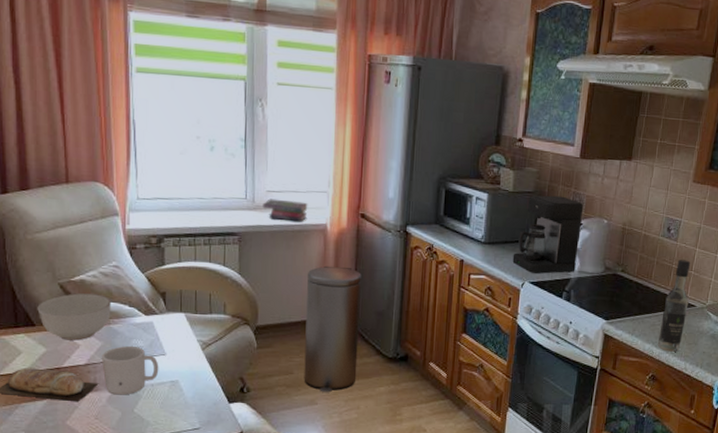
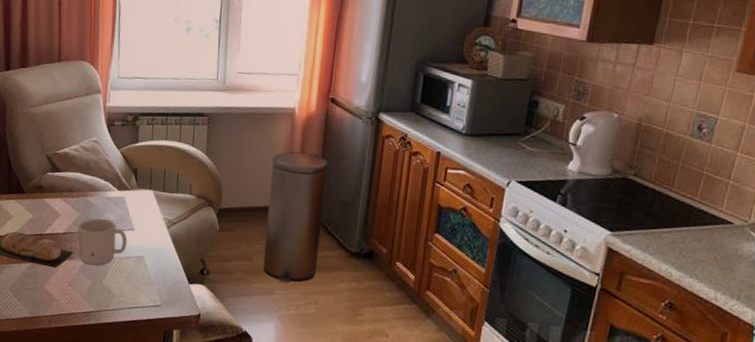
bowl: present [37,293,111,341] -> none [27,165,89,210]
books: present [262,198,308,222] -> none [232,80,278,105]
coffee maker: present [512,195,584,275] -> none [497,83,589,174]
bottle: present [657,260,691,352] -> none [677,165,729,277]

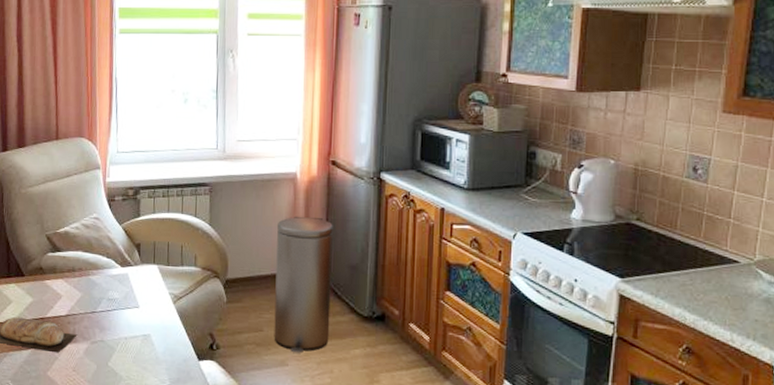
mug: present [78,218,128,266] -> none [81,297,133,348]

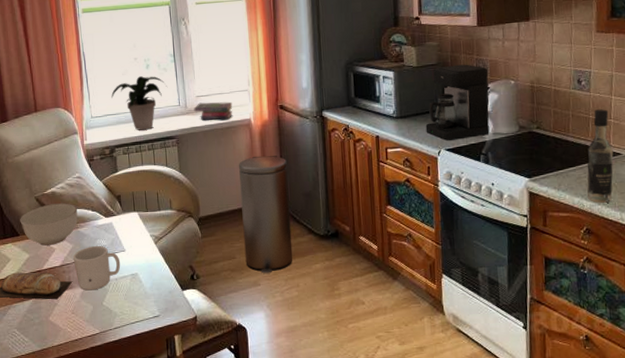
bowl: none [27,244,91,291] -> present [20,203,78,246]
mug: none [81,297,133,348] -> present [73,245,121,291]
potted plant: none [142,111,205,173] -> present [111,76,167,130]
books: none [233,148,278,171] -> present [194,101,233,121]
coffee maker: none [501,134,584,224] -> present [425,64,490,142]
bottle: none [690,205,729,319] -> present [586,109,614,203]

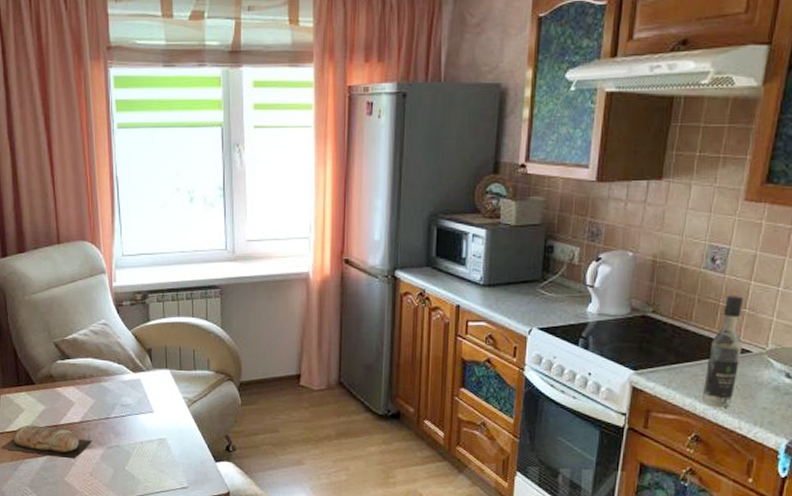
bowl: present [20,203,78,246] -> none [36,352,101,398]
mug: present [73,245,121,291] -> none [95,403,148,453]
potted plant: present [111,76,167,130] -> none [147,211,213,275]
books: present [194,101,233,121] -> none [243,248,289,271]
pedal bin: present [239,155,293,274] -> none [290,316,348,452]
coffee maker: present [425,64,490,142] -> none [517,227,603,319]

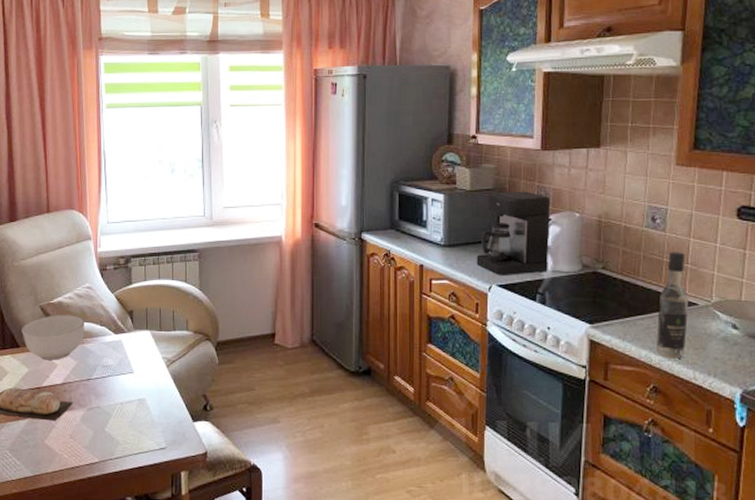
bowl: none [36,352,101,398] -> present [22,315,85,360]
coffee maker: none [517,227,603,319] -> present [476,191,551,277]

